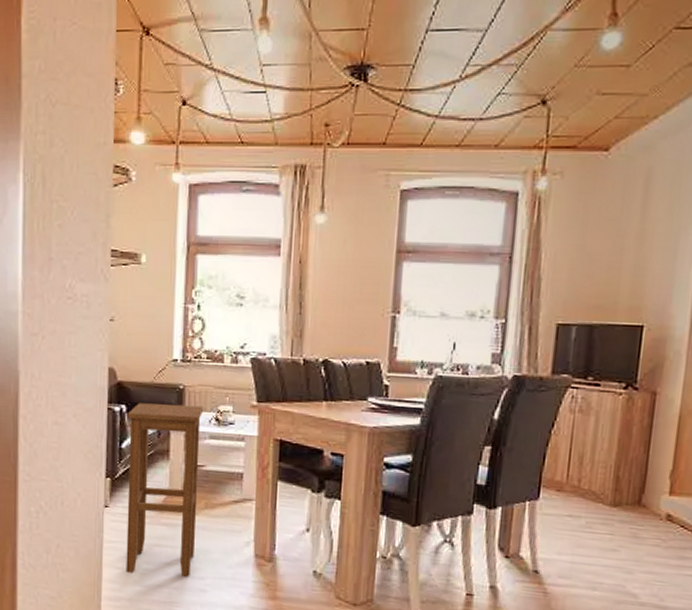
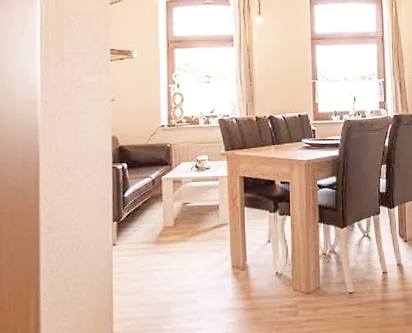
stool: present [126,403,204,577] -> none [128,158,187,296]

